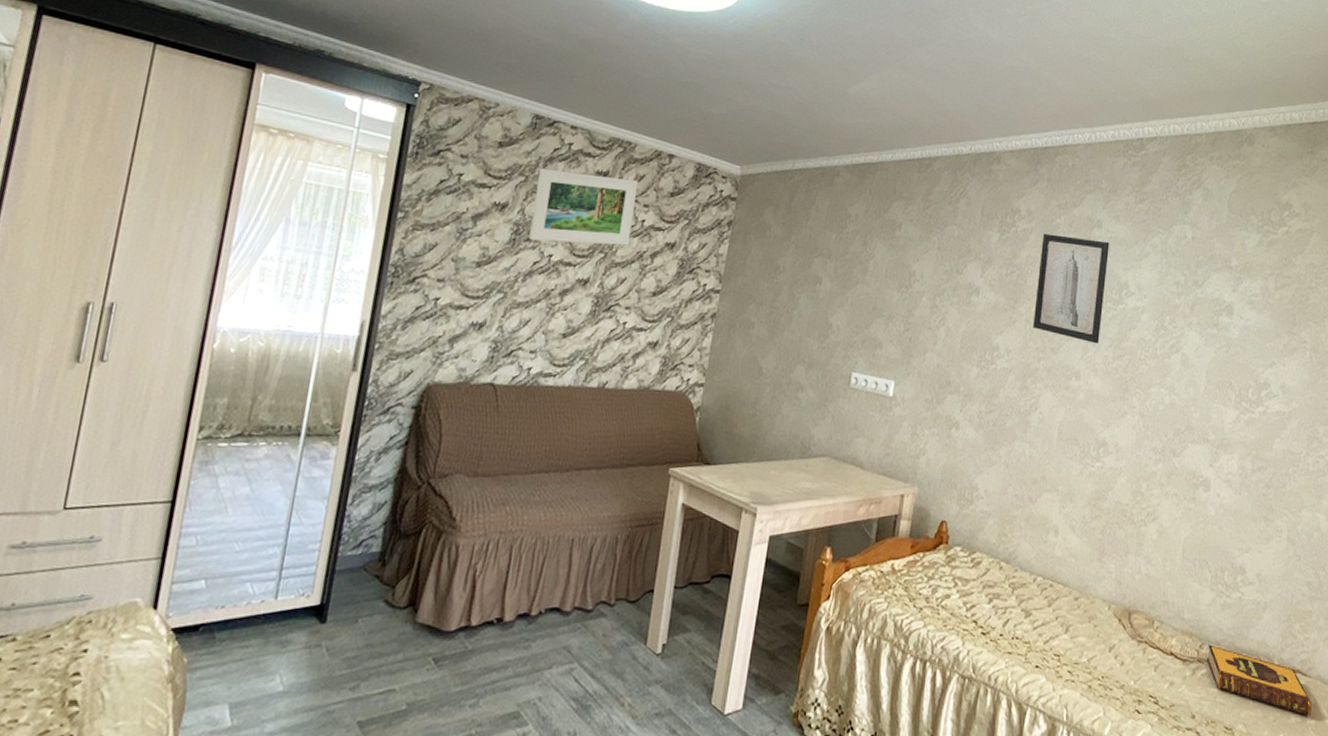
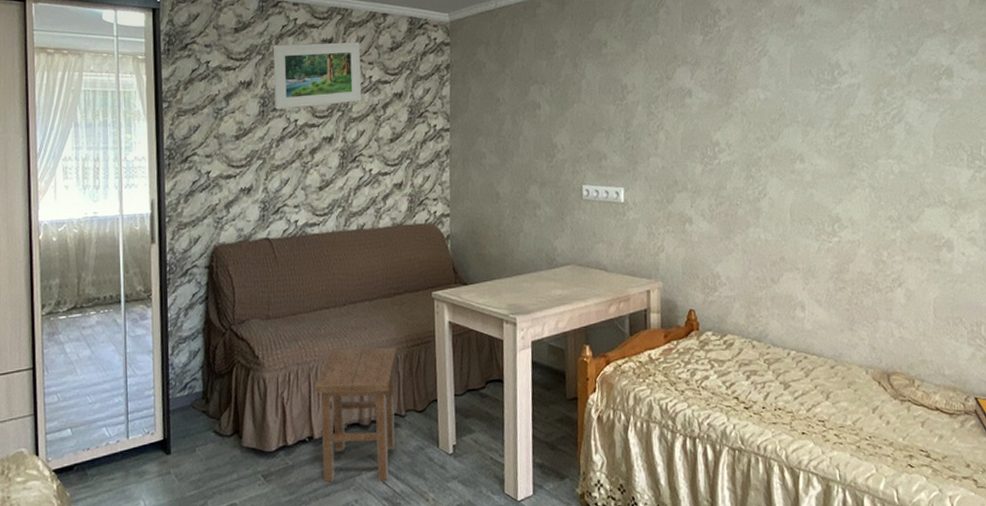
stool: none [505,521,619,678] -> present [315,348,397,483]
wall art: present [1033,233,1110,344] -> none [746,26,819,126]

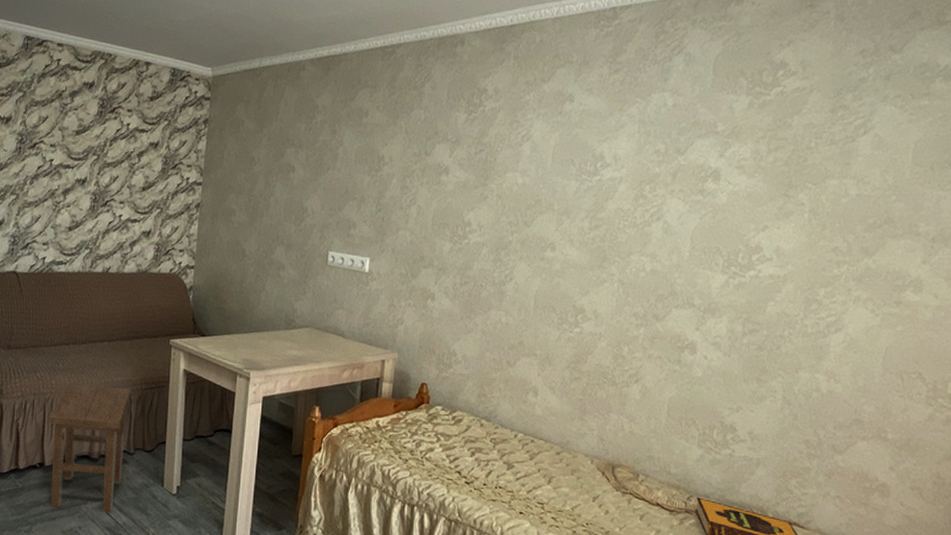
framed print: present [273,42,362,110] -> none [32,83,121,148]

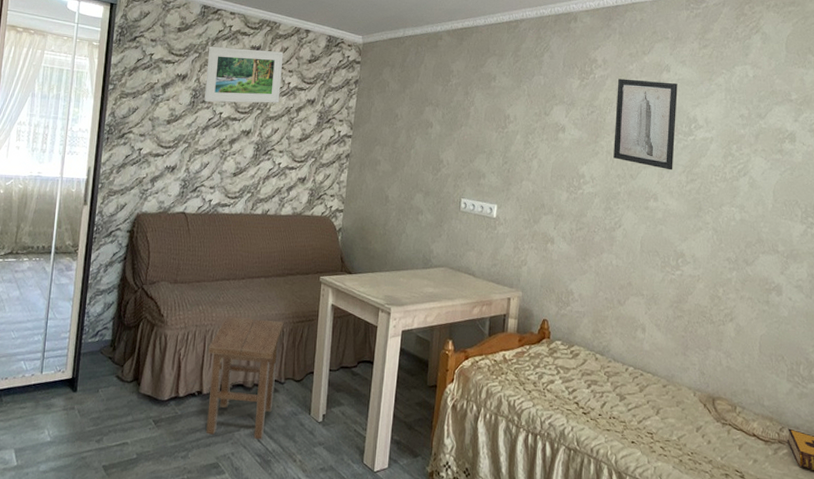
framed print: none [32,83,121,148] -> present [204,46,284,104]
wall art: none [505,111,582,216] -> present [613,78,678,171]

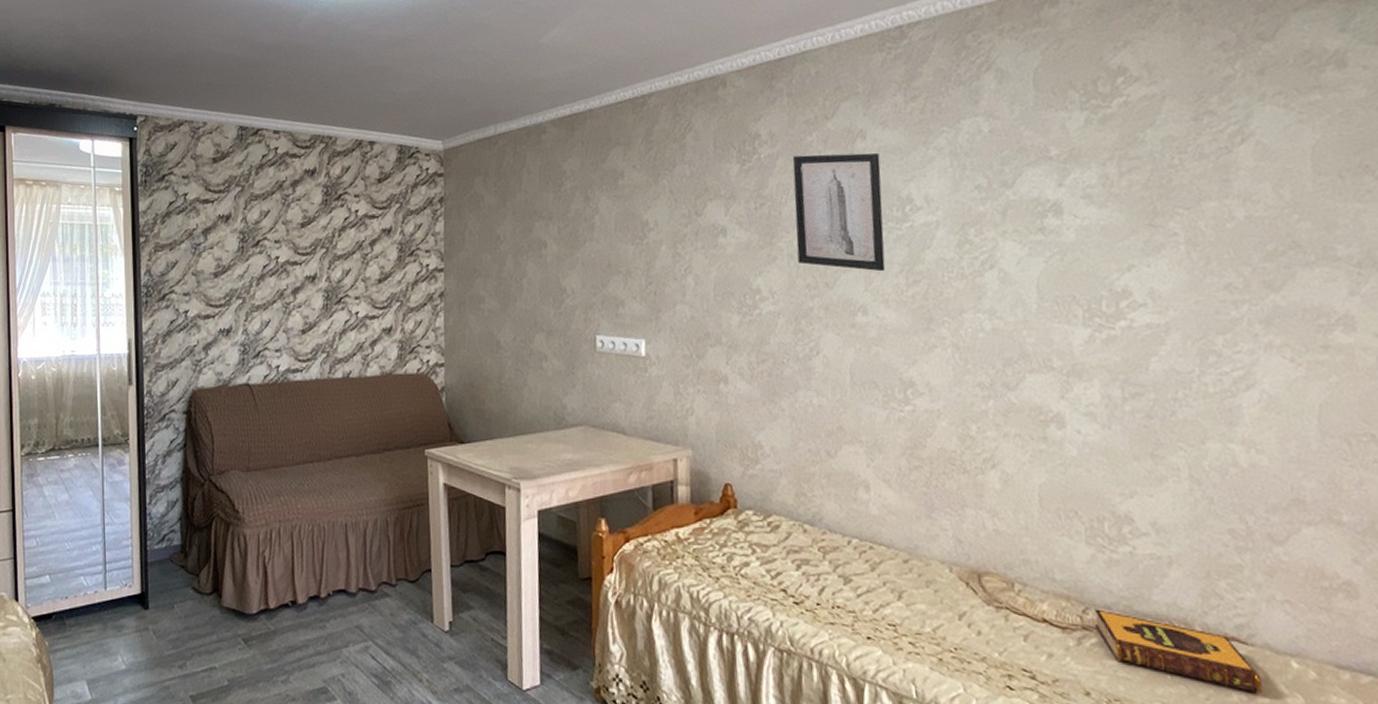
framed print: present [204,46,284,104] -> none [252,173,348,246]
stool: present [206,317,284,439] -> none [298,508,387,656]

